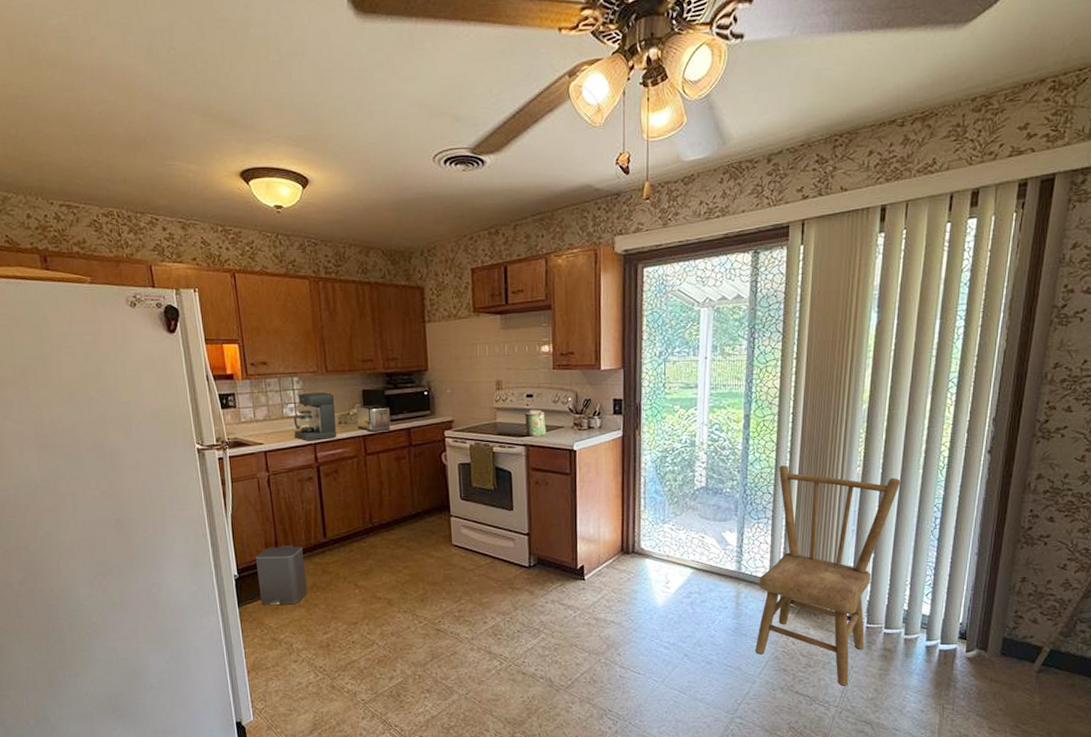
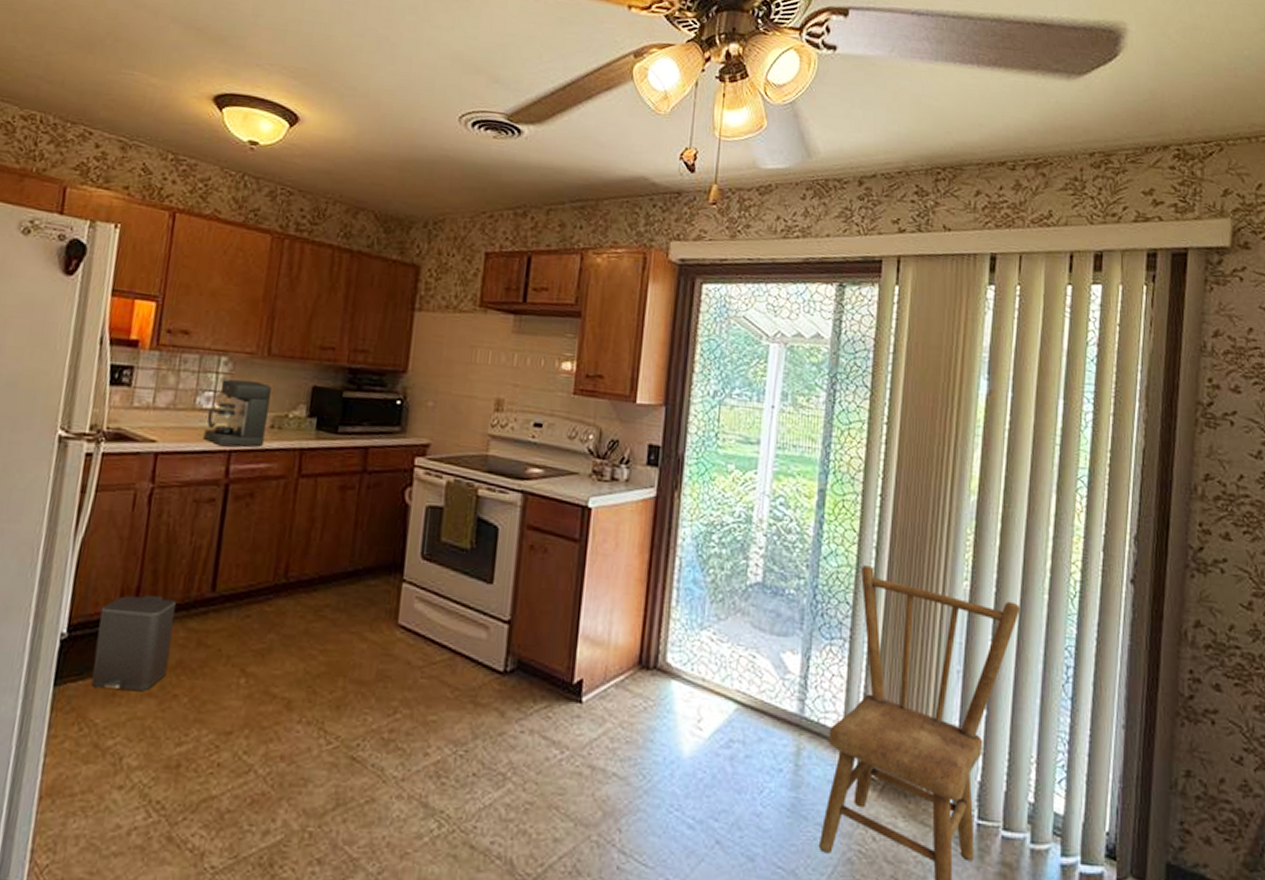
toaster: present [356,404,391,432] -> none [295,406,347,447]
canister: present [525,409,547,438] -> none [526,443,555,484]

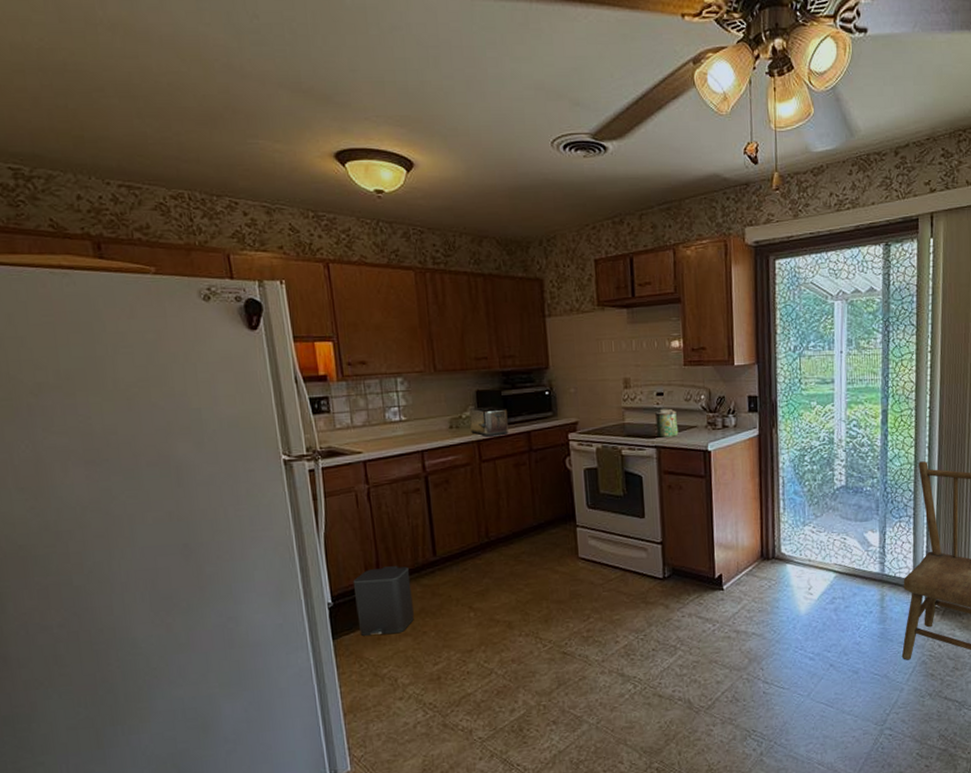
coffee maker: present [203,379,273,447] -> none [397,393,448,449]
toaster: none [295,406,347,447] -> present [469,406,509,437]
canister: none [526,443,555,484] -> present [655,408,679,439]

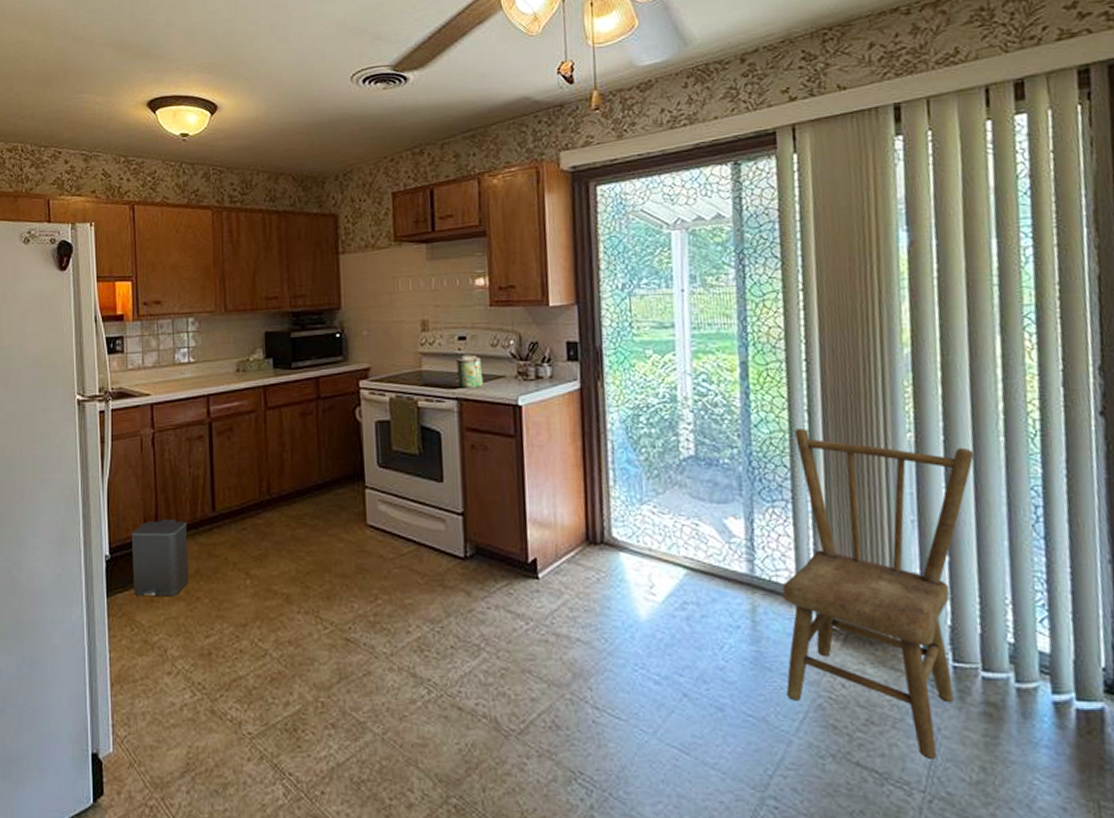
toaster: present [469,406,509,437] -> none [257,348,297,382]

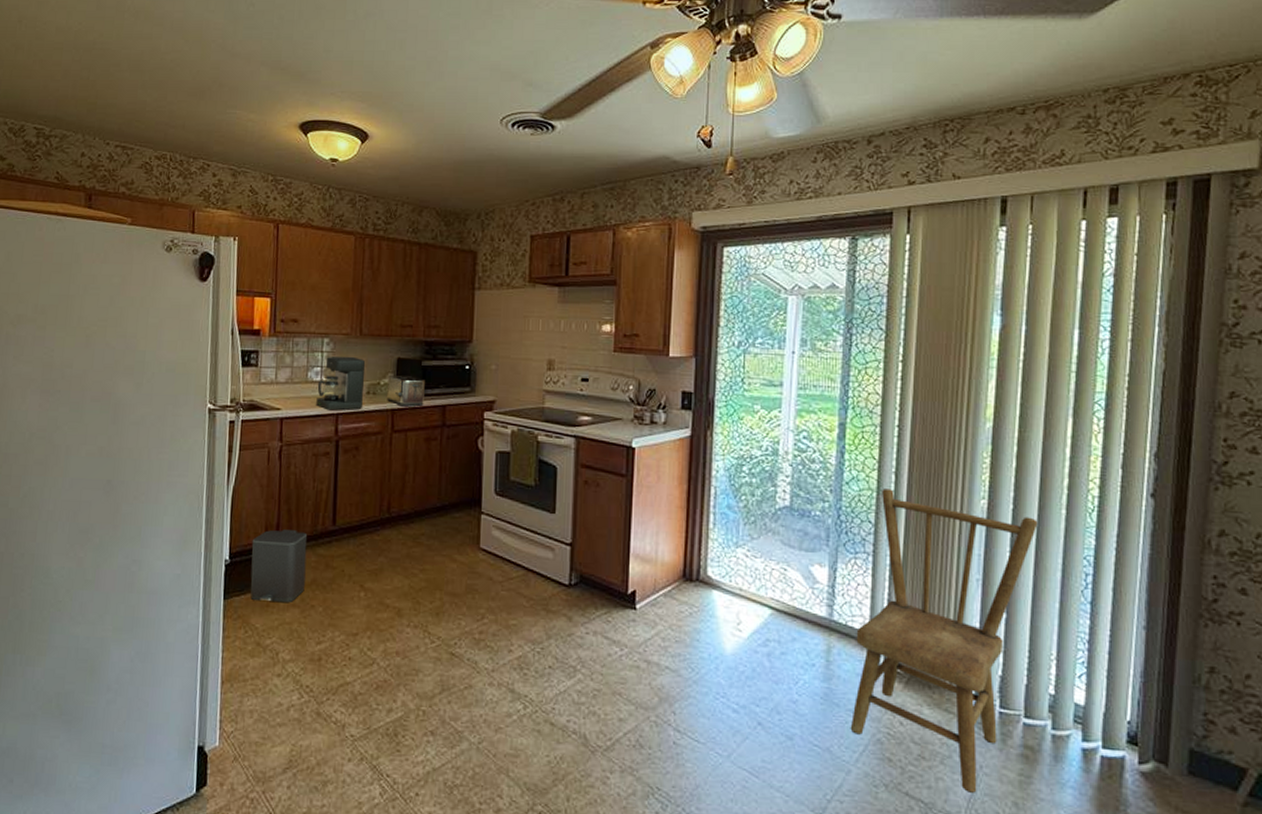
coffee maker: none [185,334,234,392] -> present [316,356,366,411]
toaster: none [257,348,297,382] -> present [387,374,426,407]
canister: present [457,354,484,390] -> none [577,395,602,429]

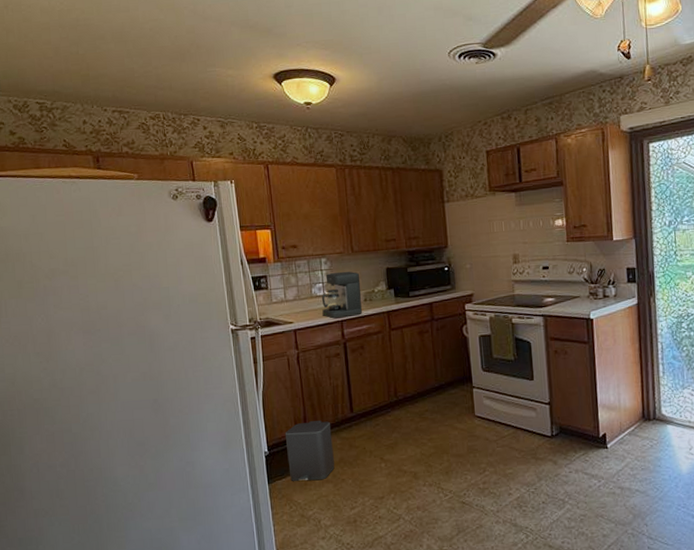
toaster: present [387,374,426,407] -> none [381,281,414,308]

